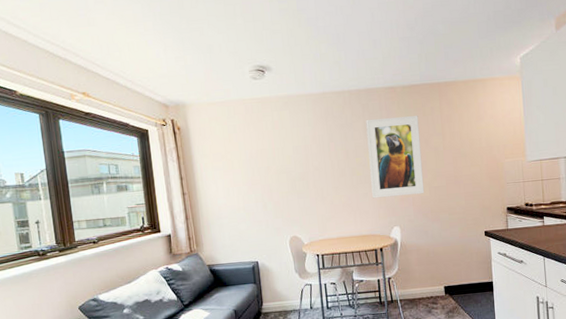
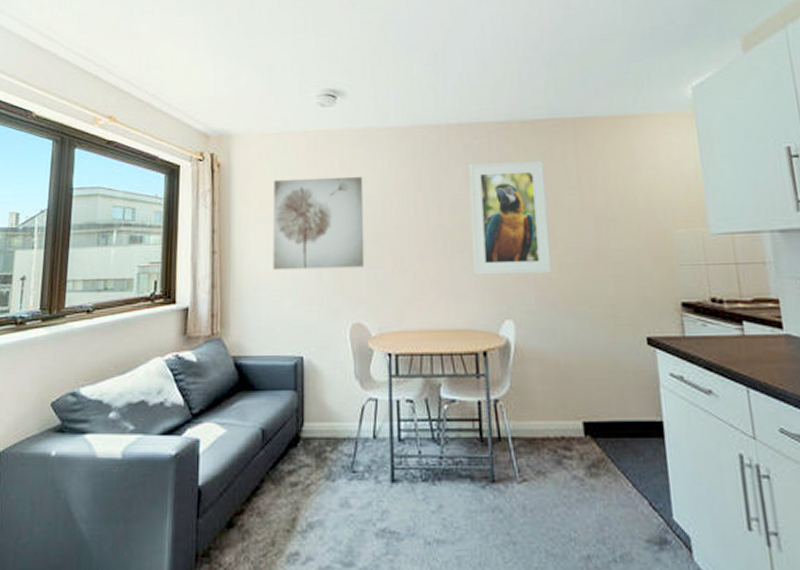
wall art: none [223,132,296,204] -> present [273,176,365,271]

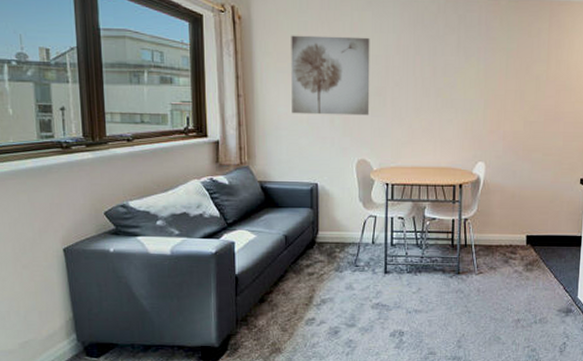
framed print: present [468,161,552,276] -> none [458,33,522,128]

